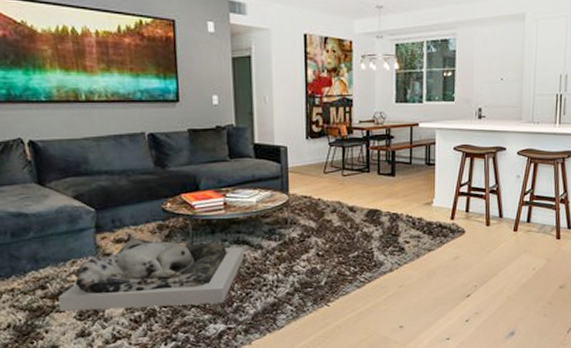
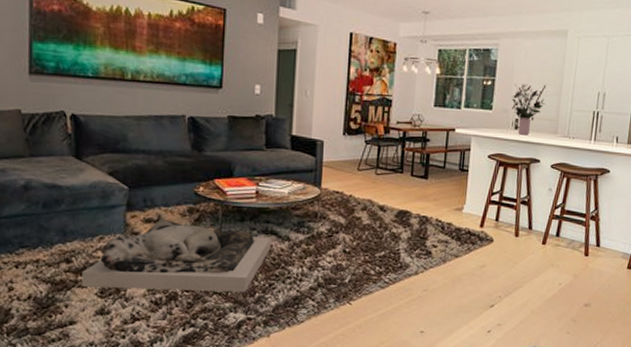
bouquet: none [473,71,508,125] -> present [511,83,547,137]

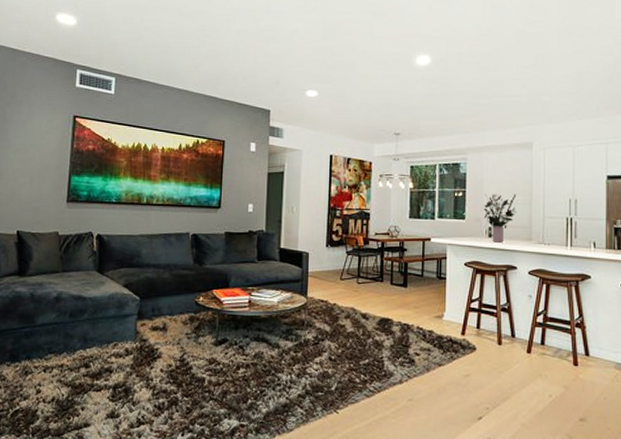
dog bed: present [82,218,272,292] -> none [97,326,263,398]

